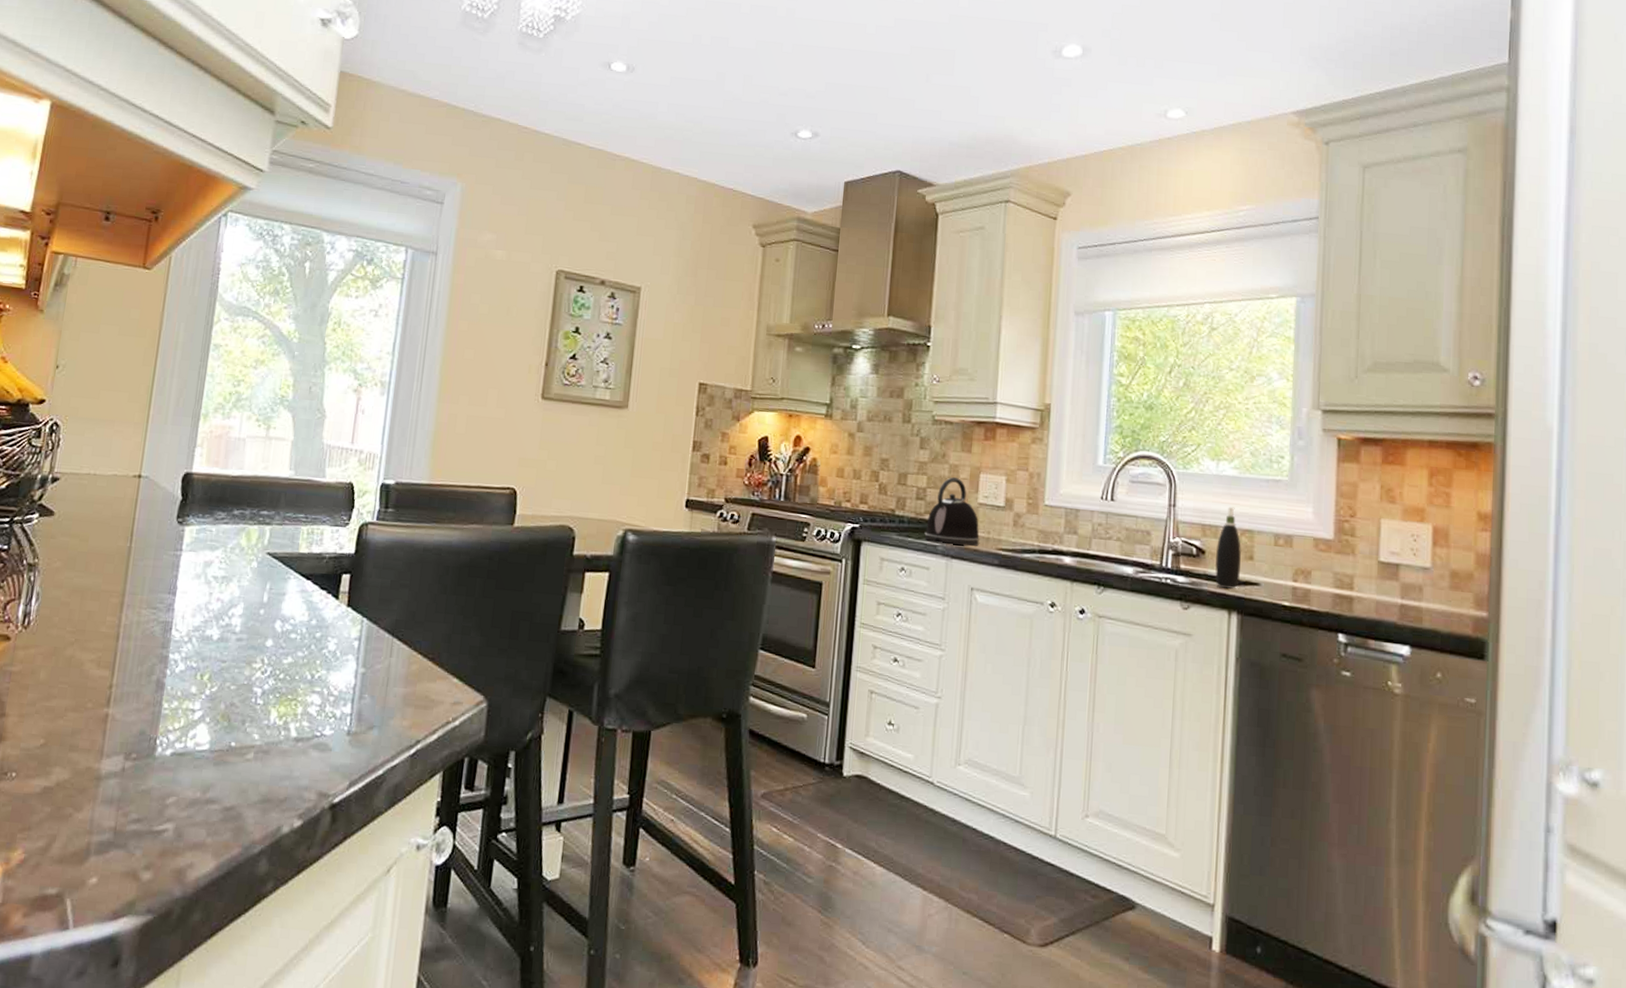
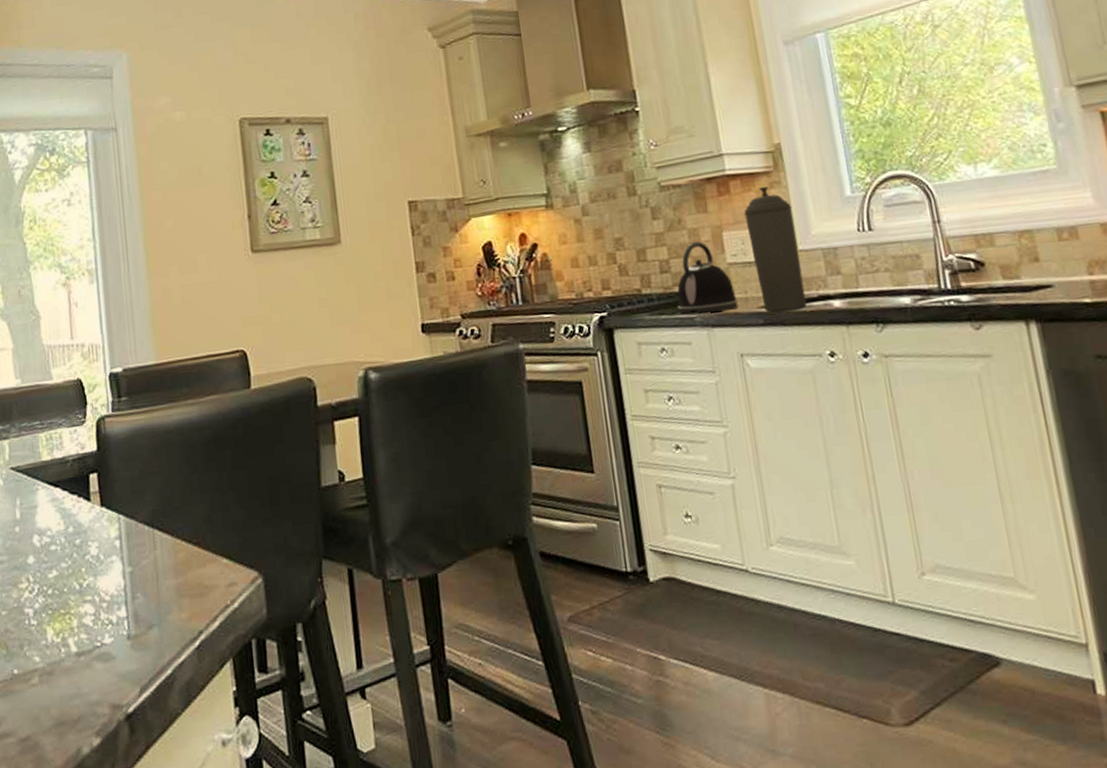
canister: none [1001,440,1048,559] -> present [743,187,807,314]
soap dispenser: present [1214,507,1241,589] -> none [995,209,1030,299]

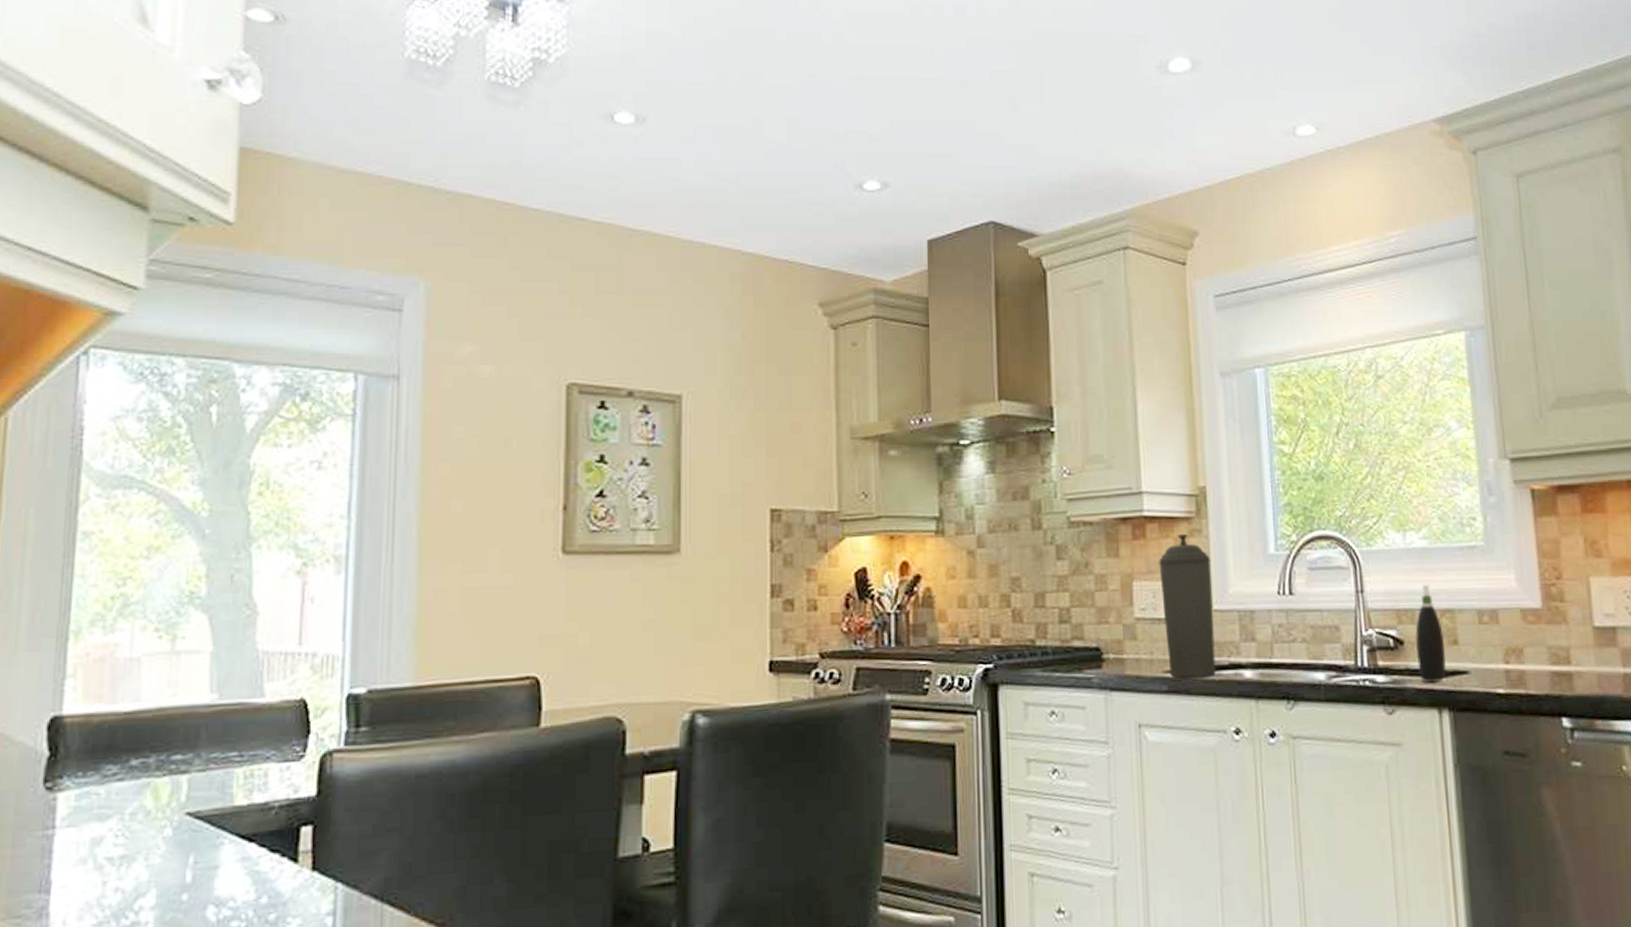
kettle: present [677,241,739,315] -> none [1074,590,1143,675]
soap dispenser: none [995,209,1030,299] -> present [1415,584,1446,684]

